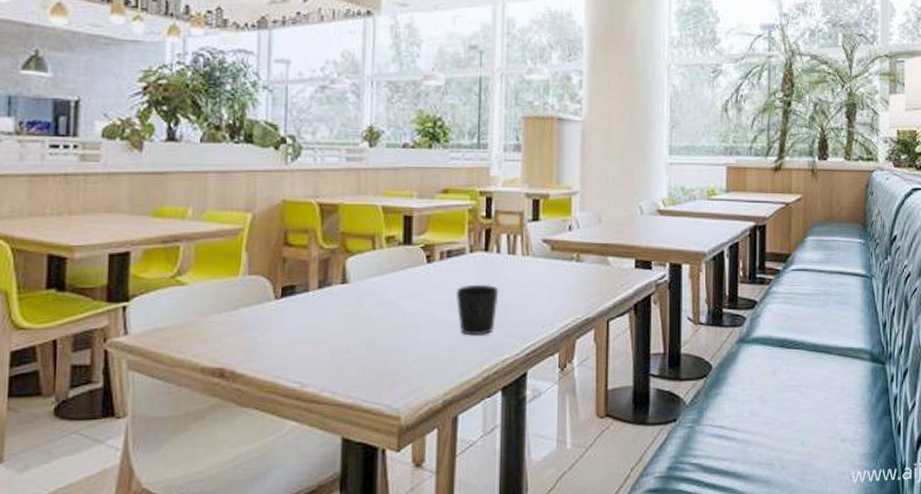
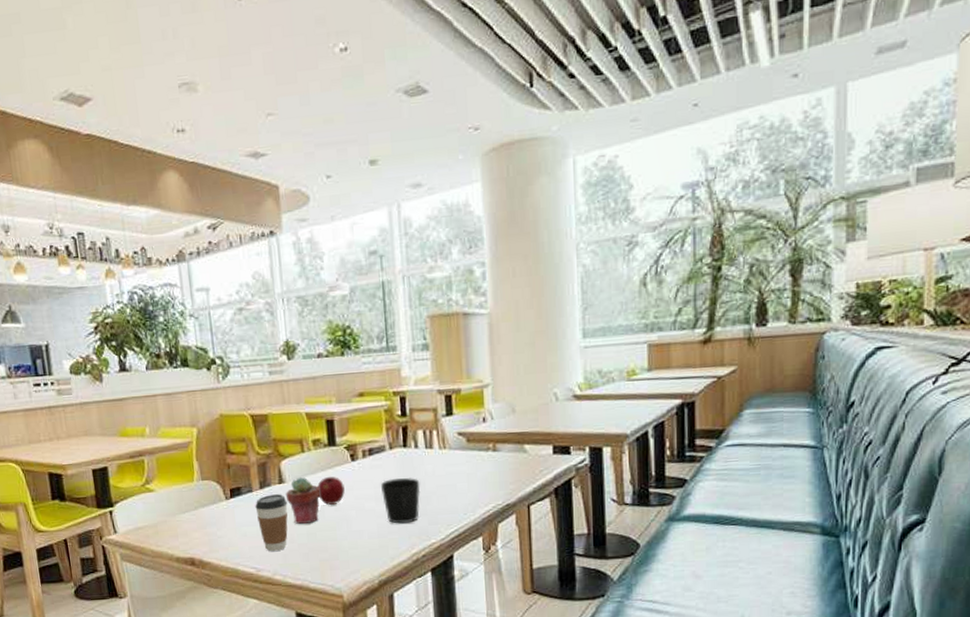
coffee cup: none [309,296,348,363] -> present [255,494,288,551]
potted succulent: none [347,277,388,331] -> present [285,476,321,524]
apple: none [385,278,416,311] -> present [317,476,345,505]

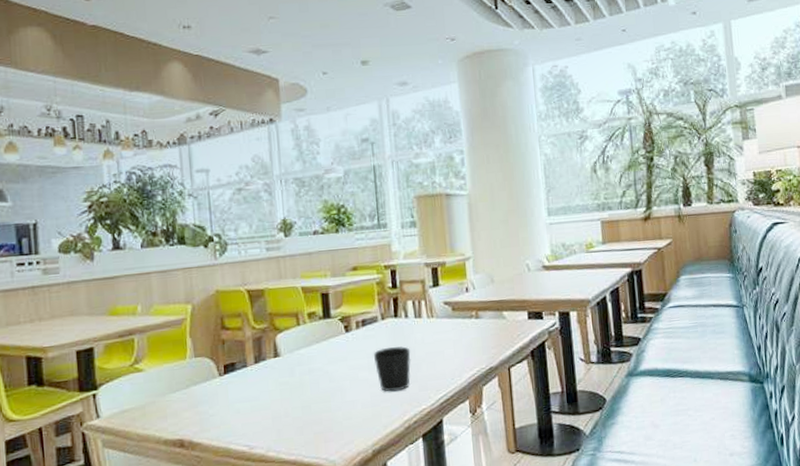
coffee cup: present [255,494,288,551] -> none [249,368,283,427]
potted succulent: present [285,476,321,524] -> none [280,349,316,397]
apple: present [317,476,345,505] -> none [312,348,339,377]

